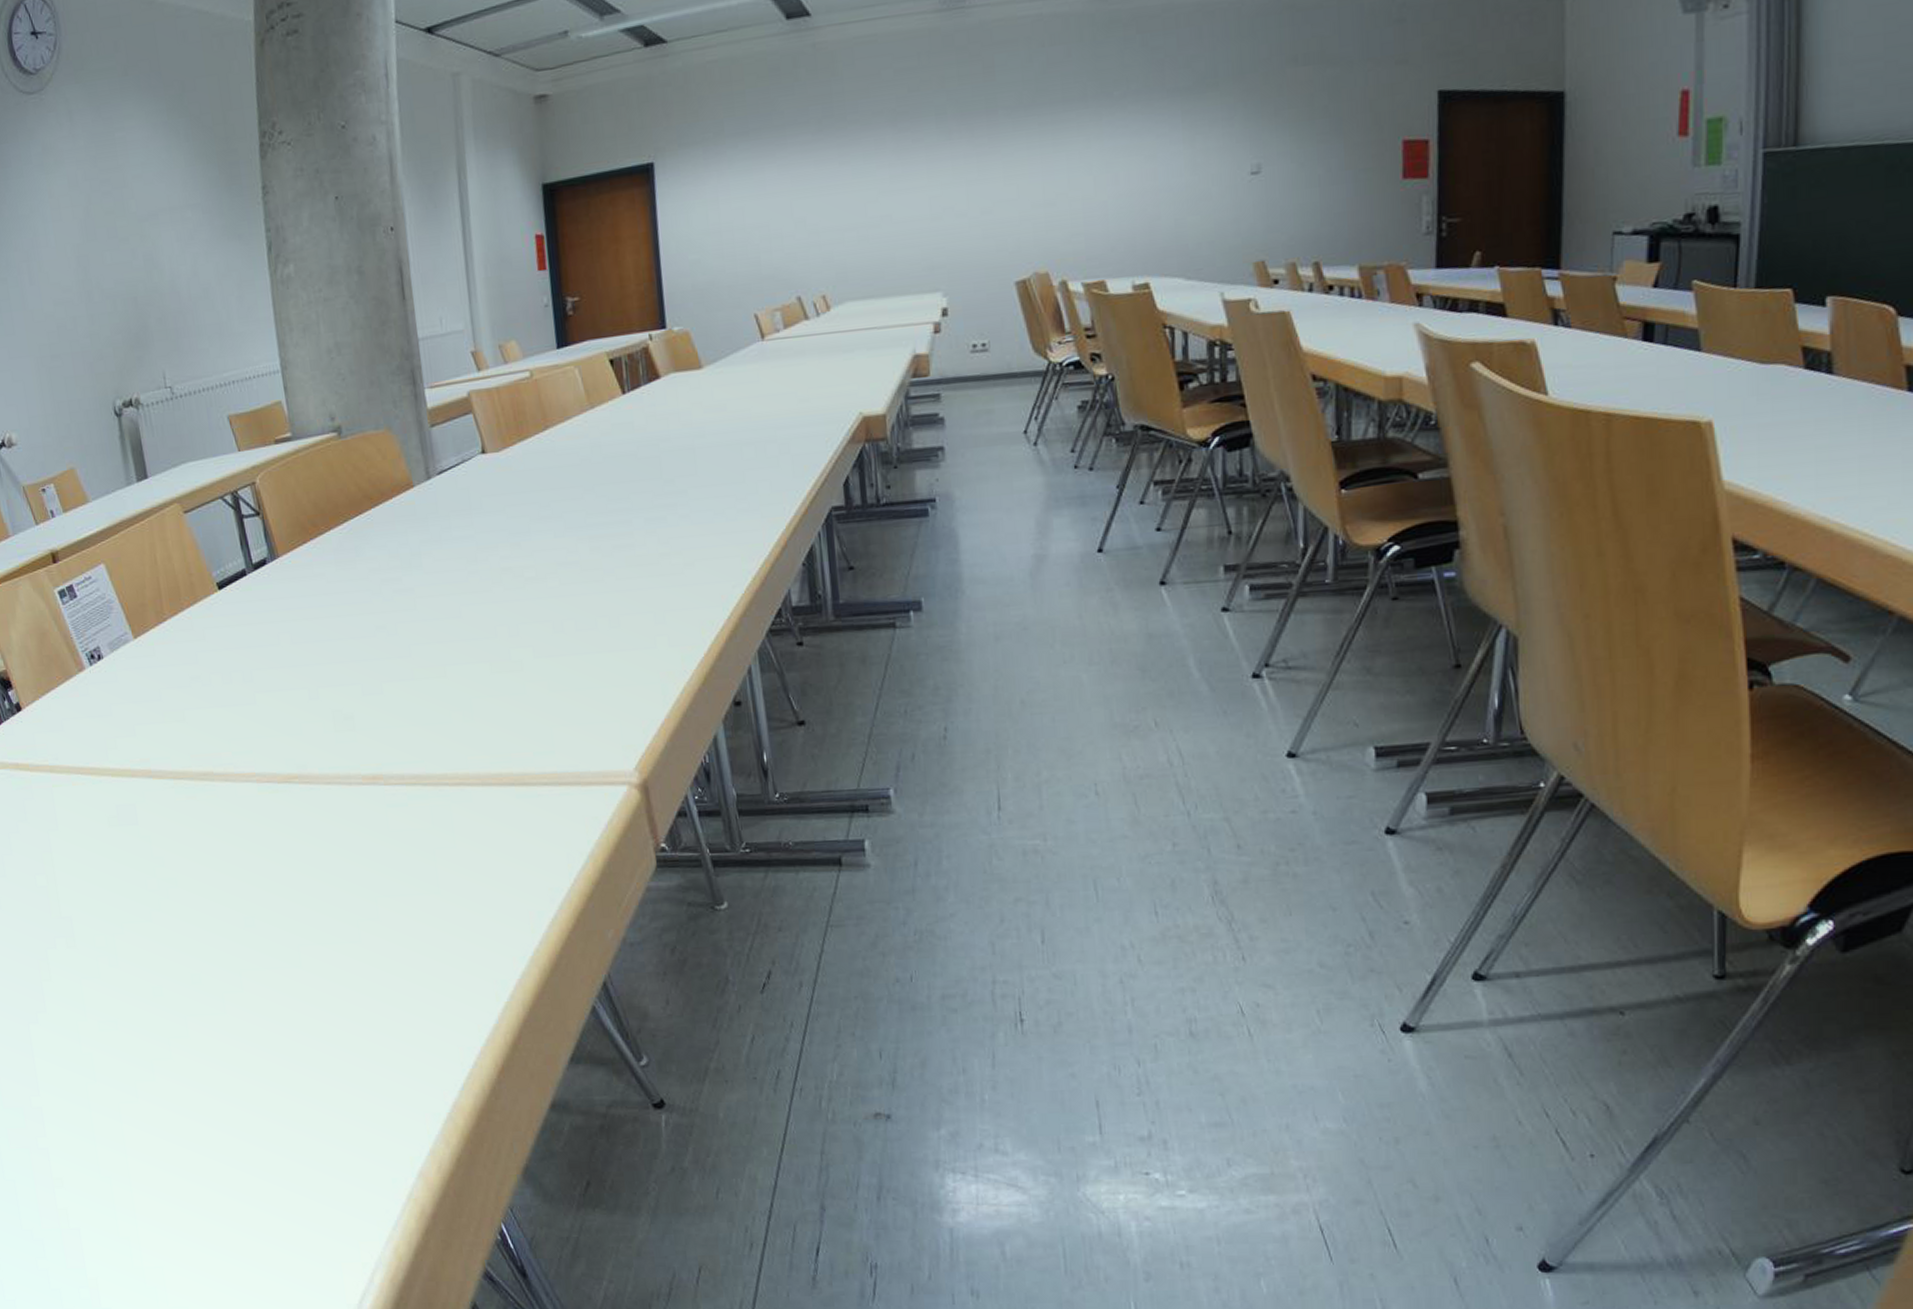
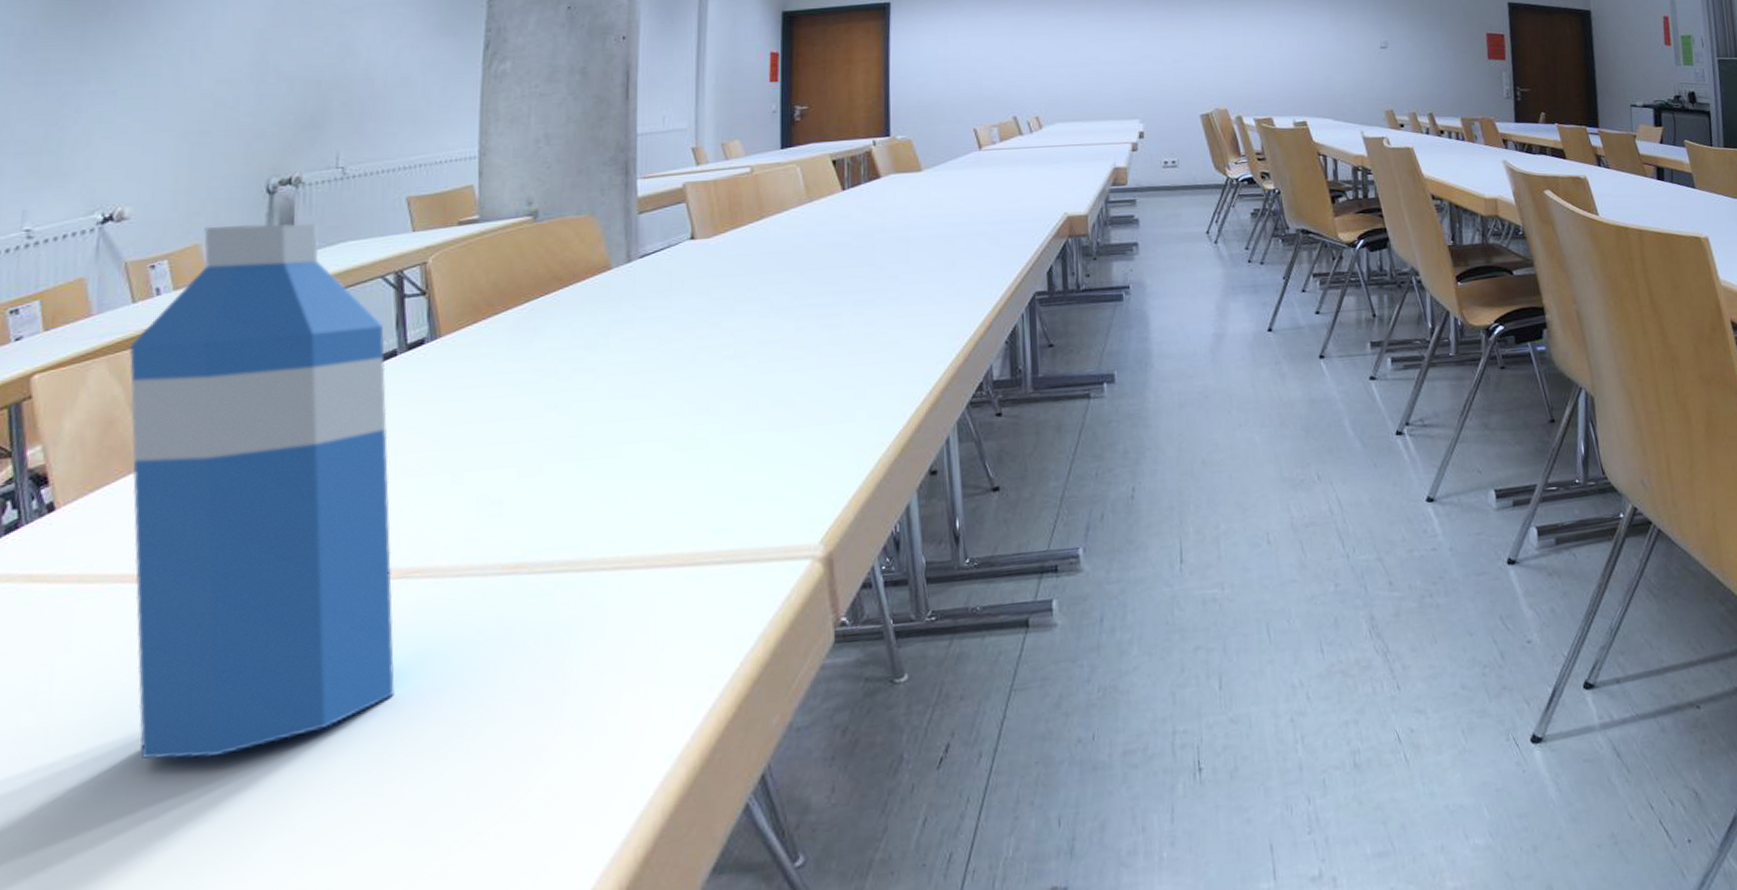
water bottle: none [43,444,296,923] -> present [129,223,395,759]

